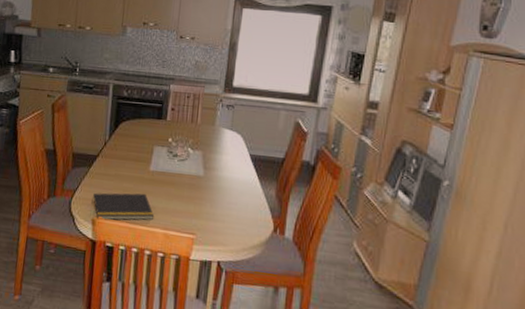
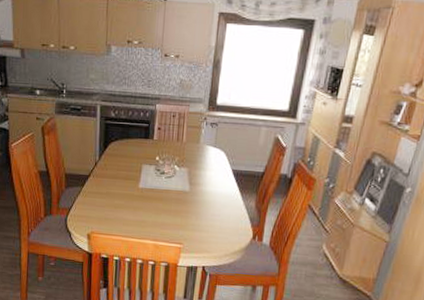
notepad: present [91,192,155,220] -> none [86,209,145,235]

